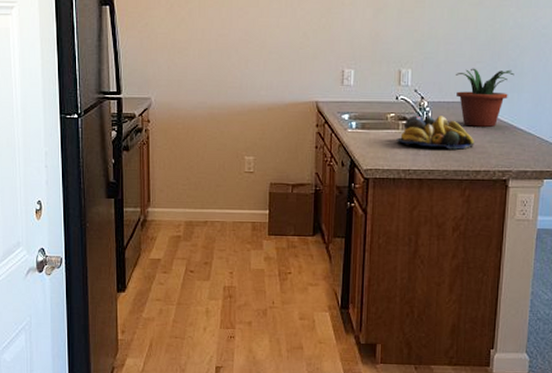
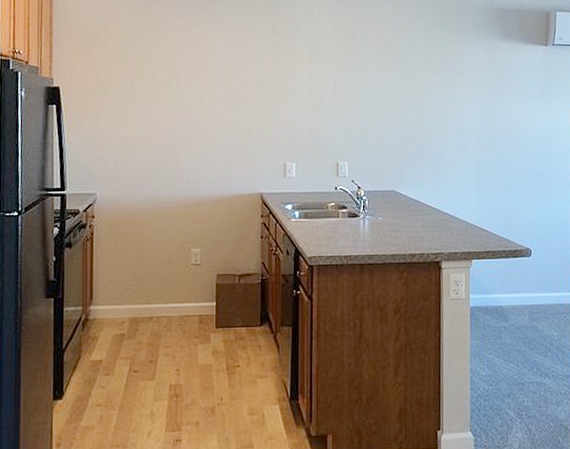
fruit bowl: present [396,115,474,150] -> none [337,204,408,235]
potted plant: present [456,68,514,127] -> none [388,159,439,213]

